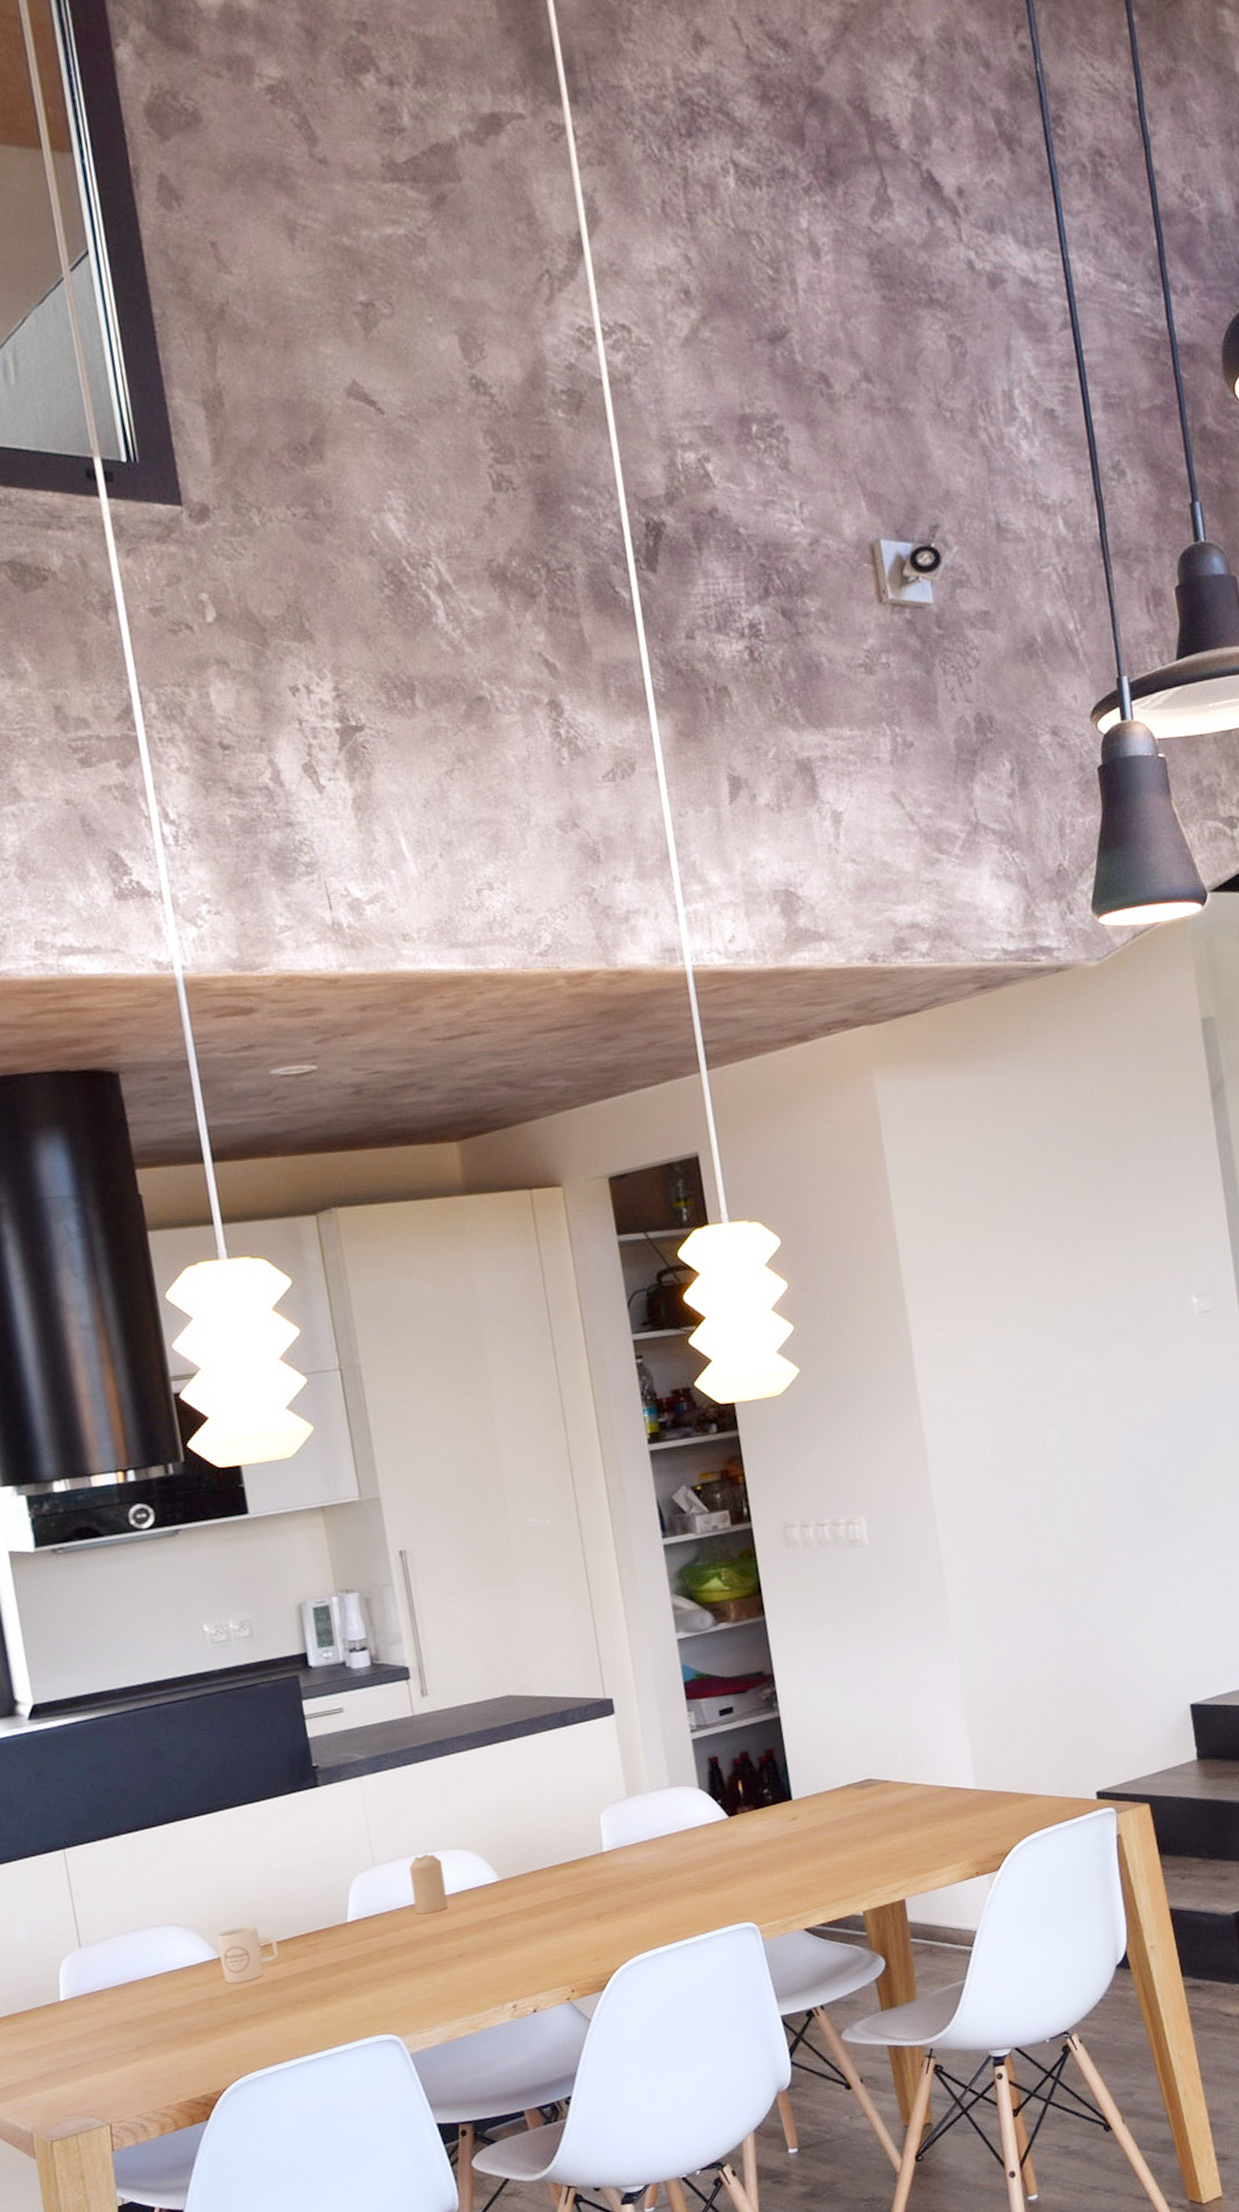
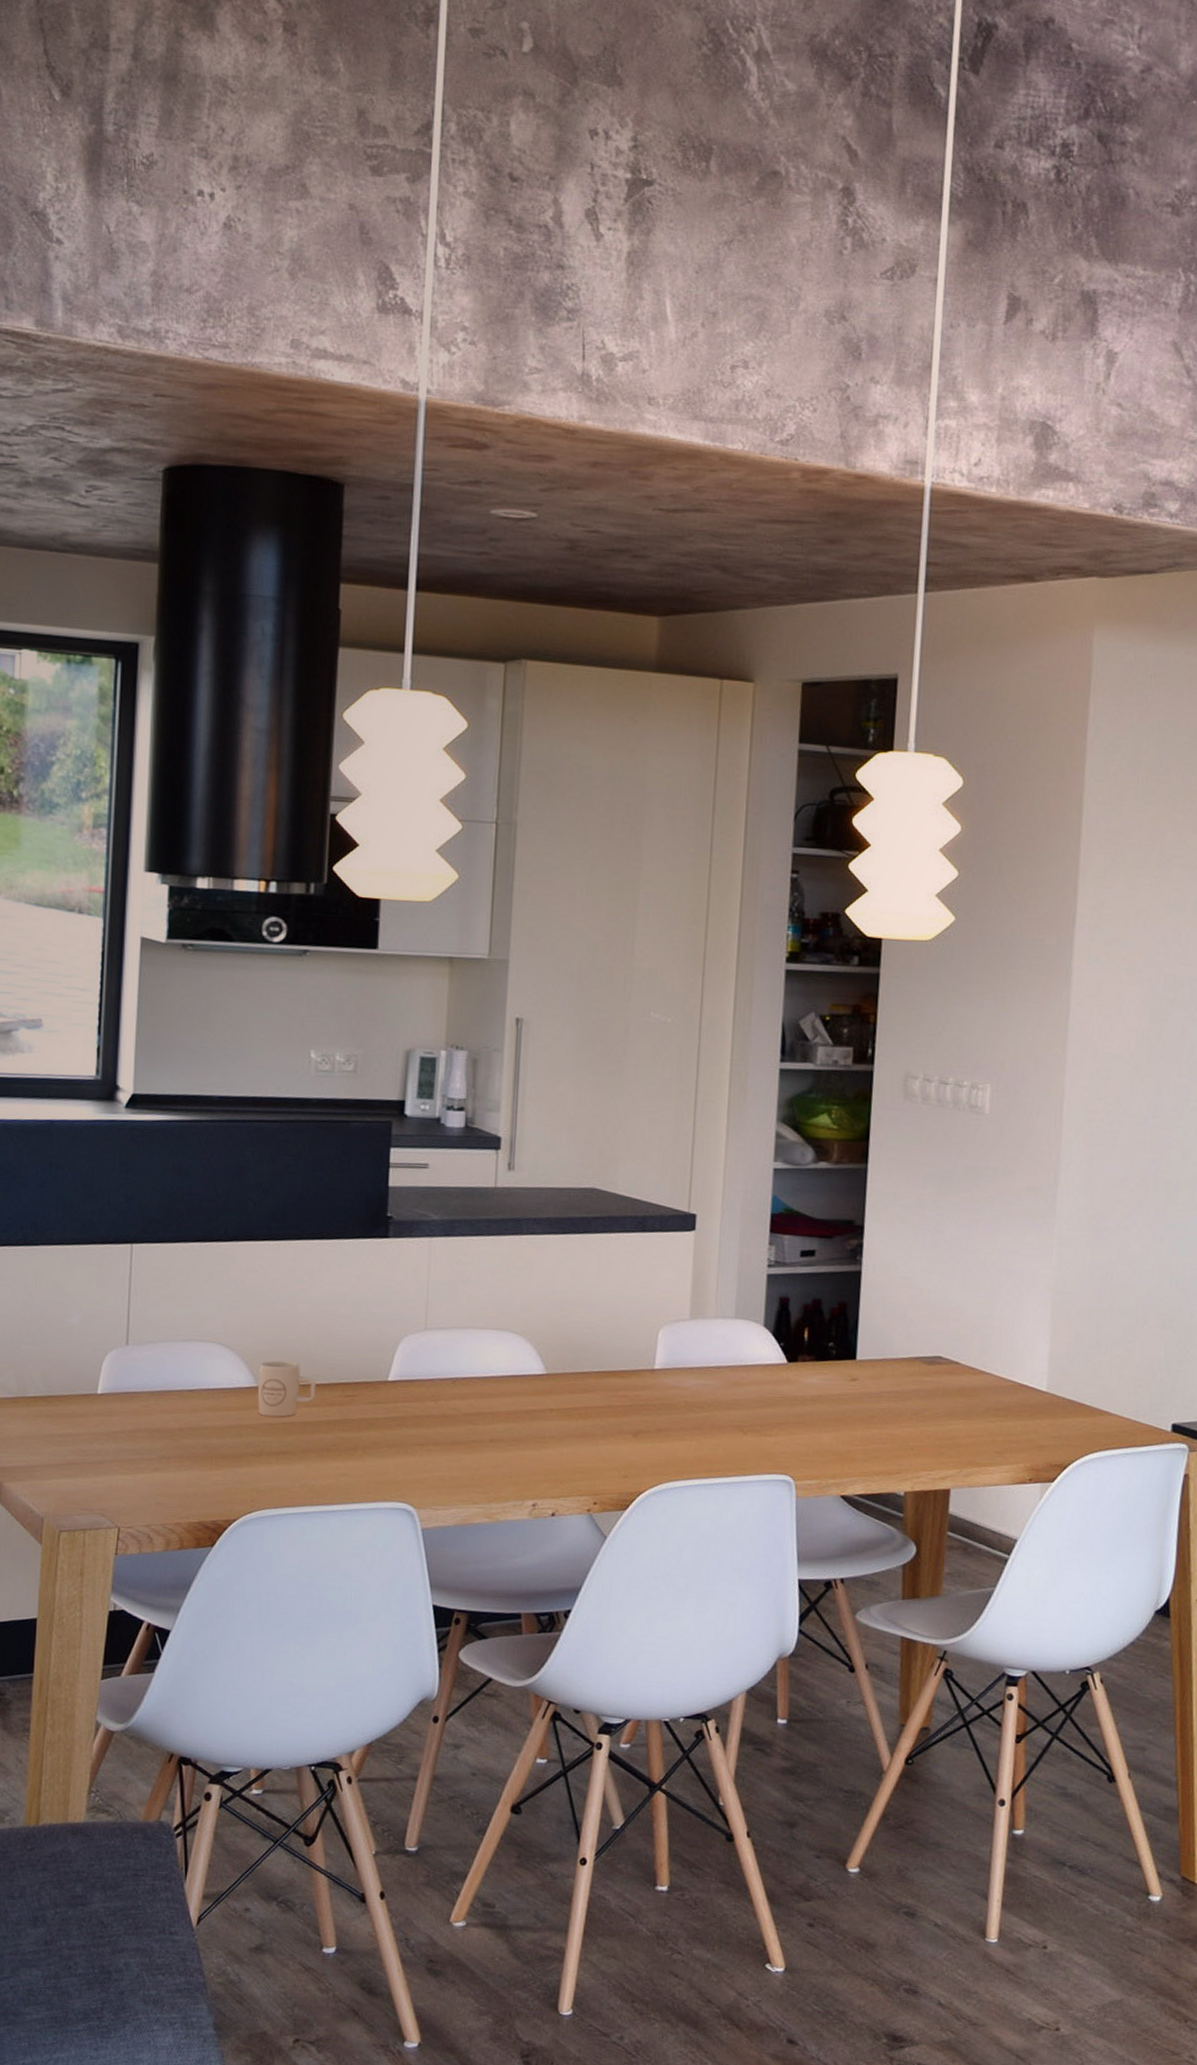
candle: present [408,1854,448,1916] -> none [457,1330,492,1392]

